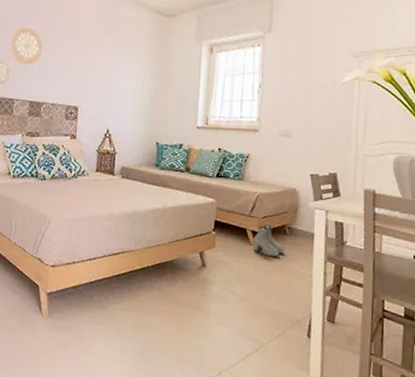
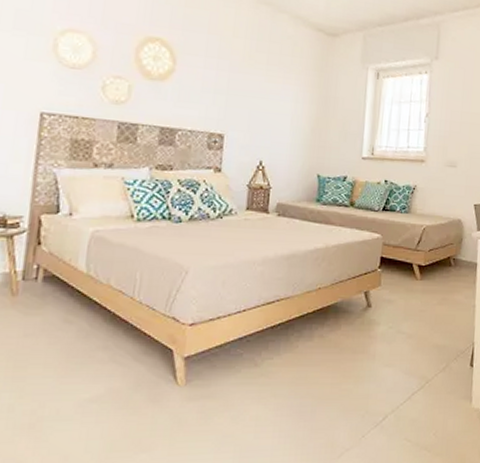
boots: present [253,224,285,257] -> none [419,257,450,289]

